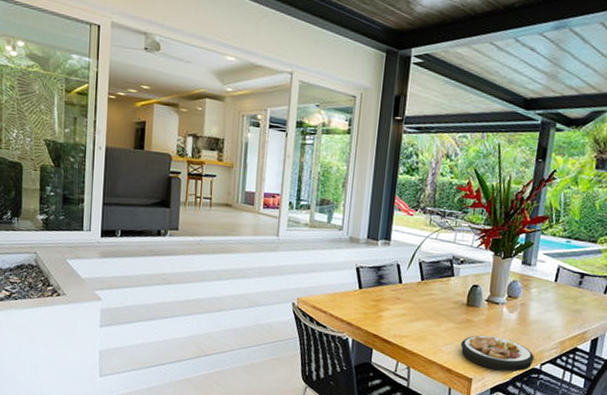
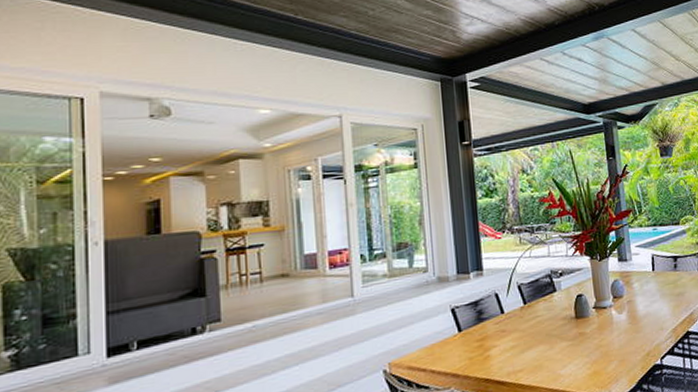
plate: present [460,335,535,372] -> none [579,342,653,379]

